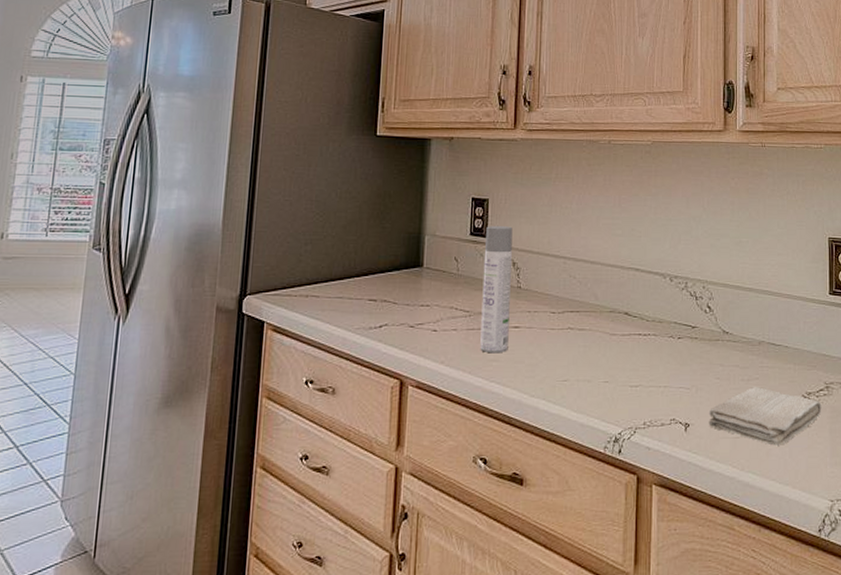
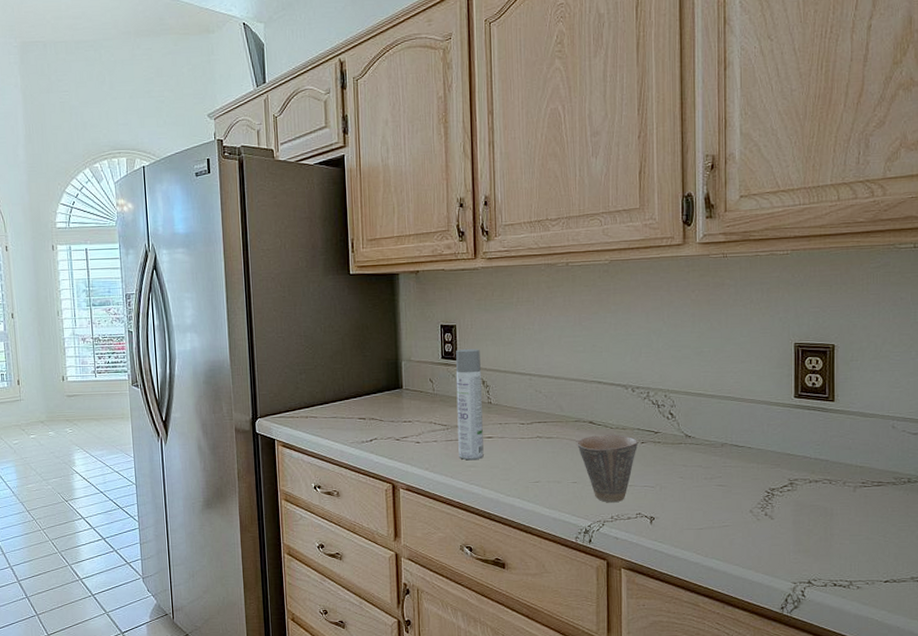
cup: none [610,328,674,407] -> present [577,434,637,503]
washcloth: present [708,387,822,446] -> none [672,484,785,536]

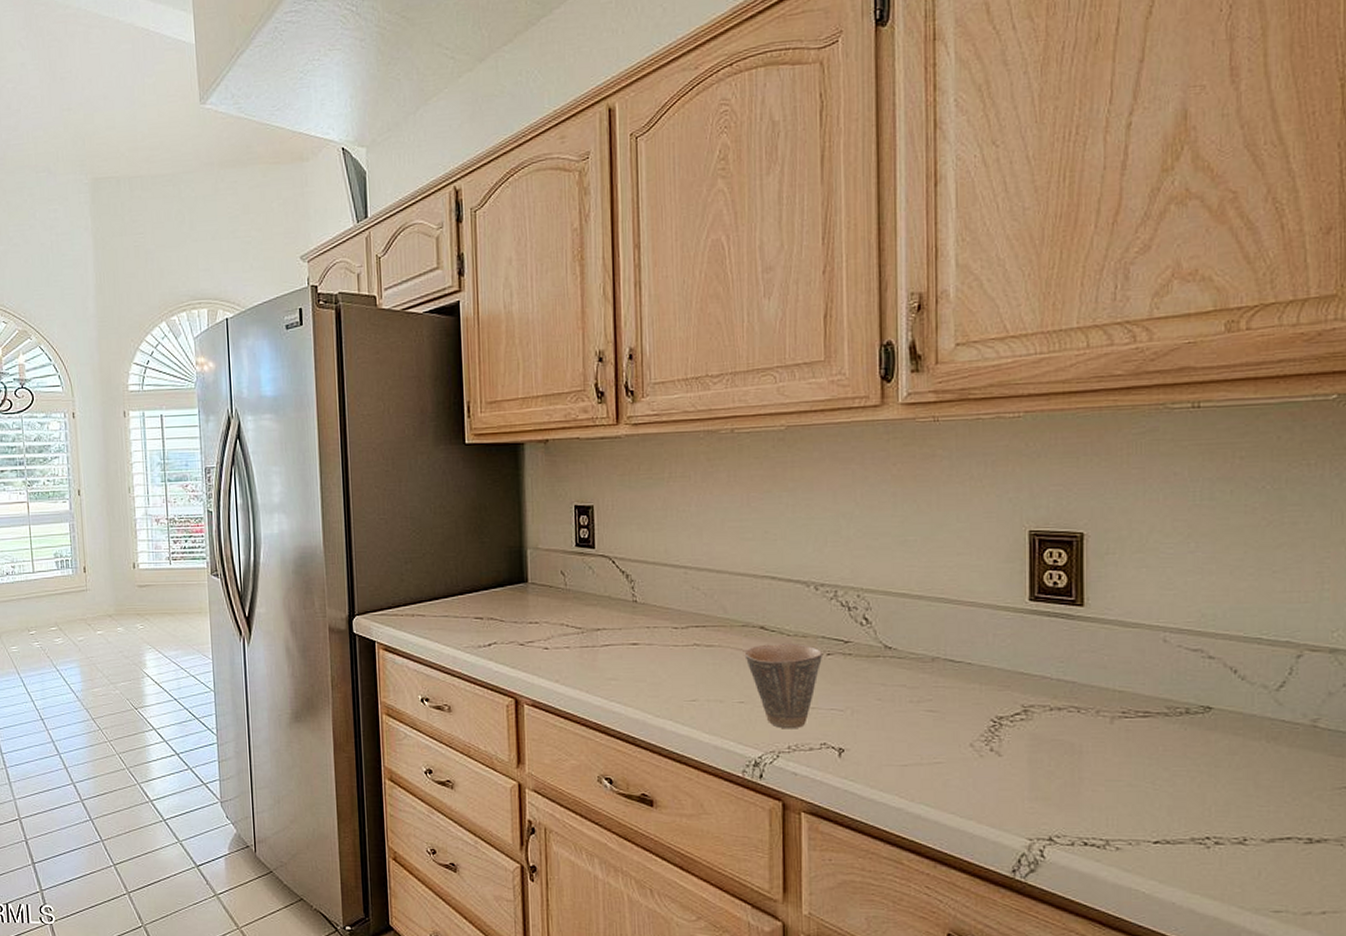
spray bottle: present [455,349,484,461] -> none [593,535,627,672]

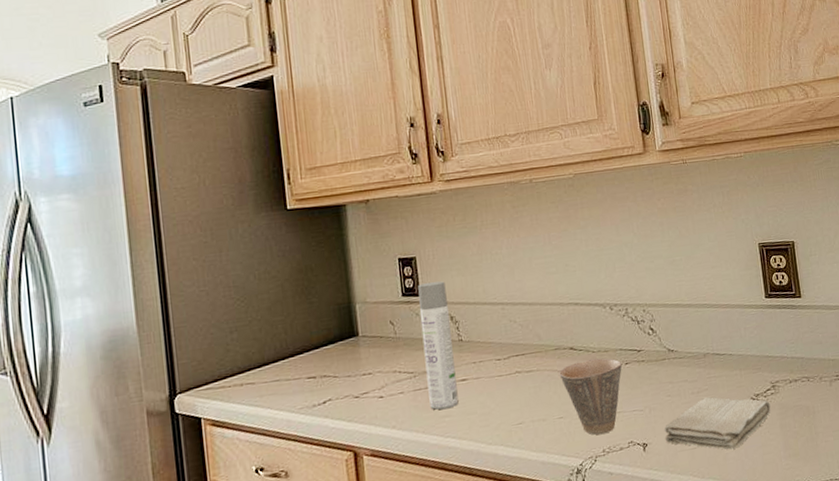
spray bottle: none [593,535,627,672] -> present [418,281,459,410]
washcloth: none [867,710,1018,776] -> present [664,397,771,450]

